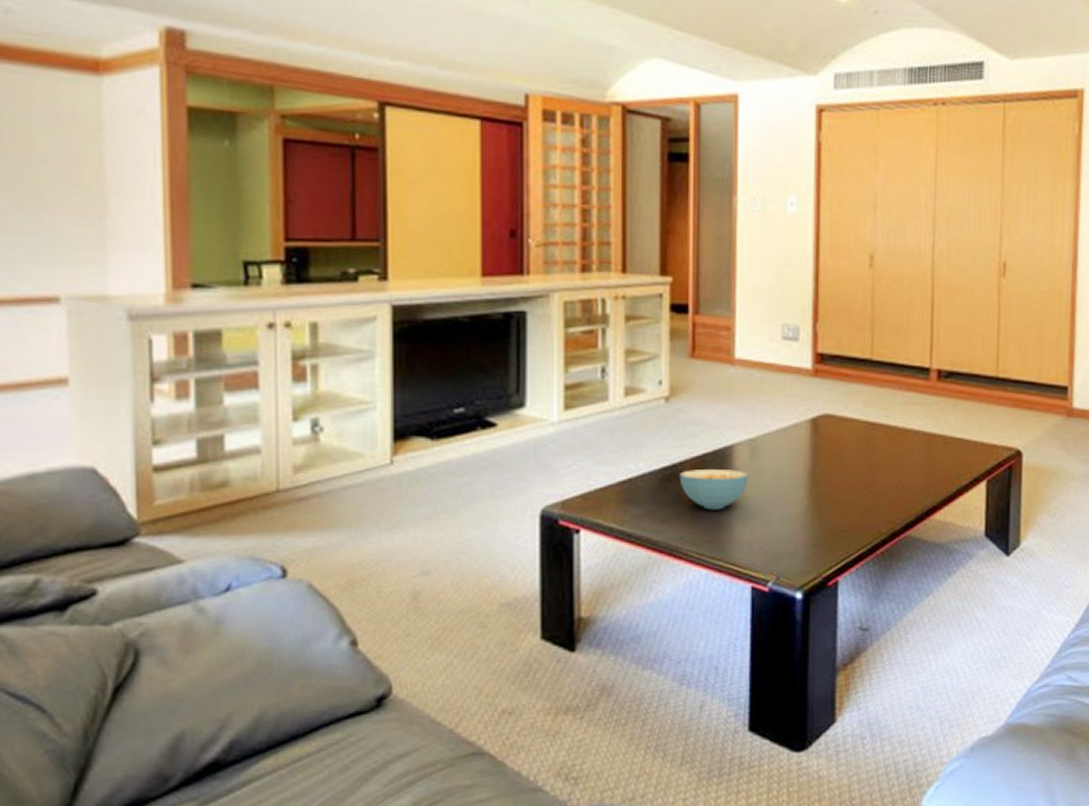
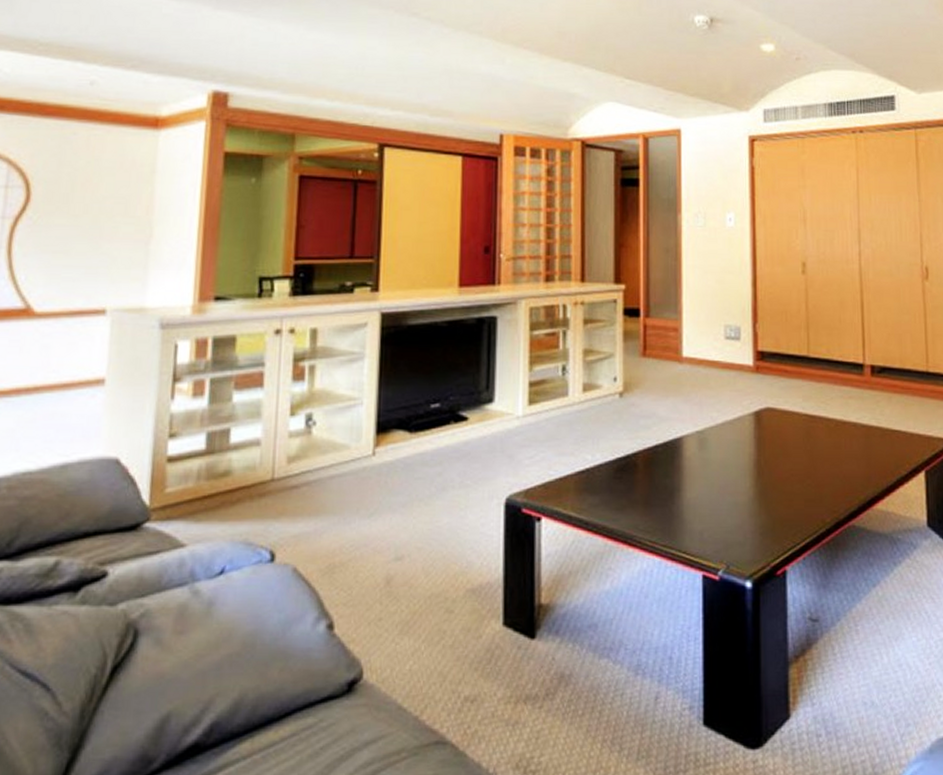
cereal bowl: present [679,470,749,510] -> none [633,460,698,499]

